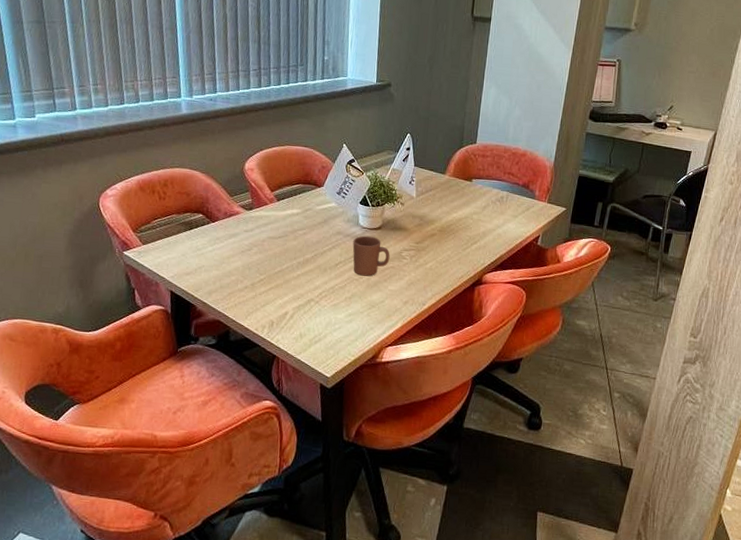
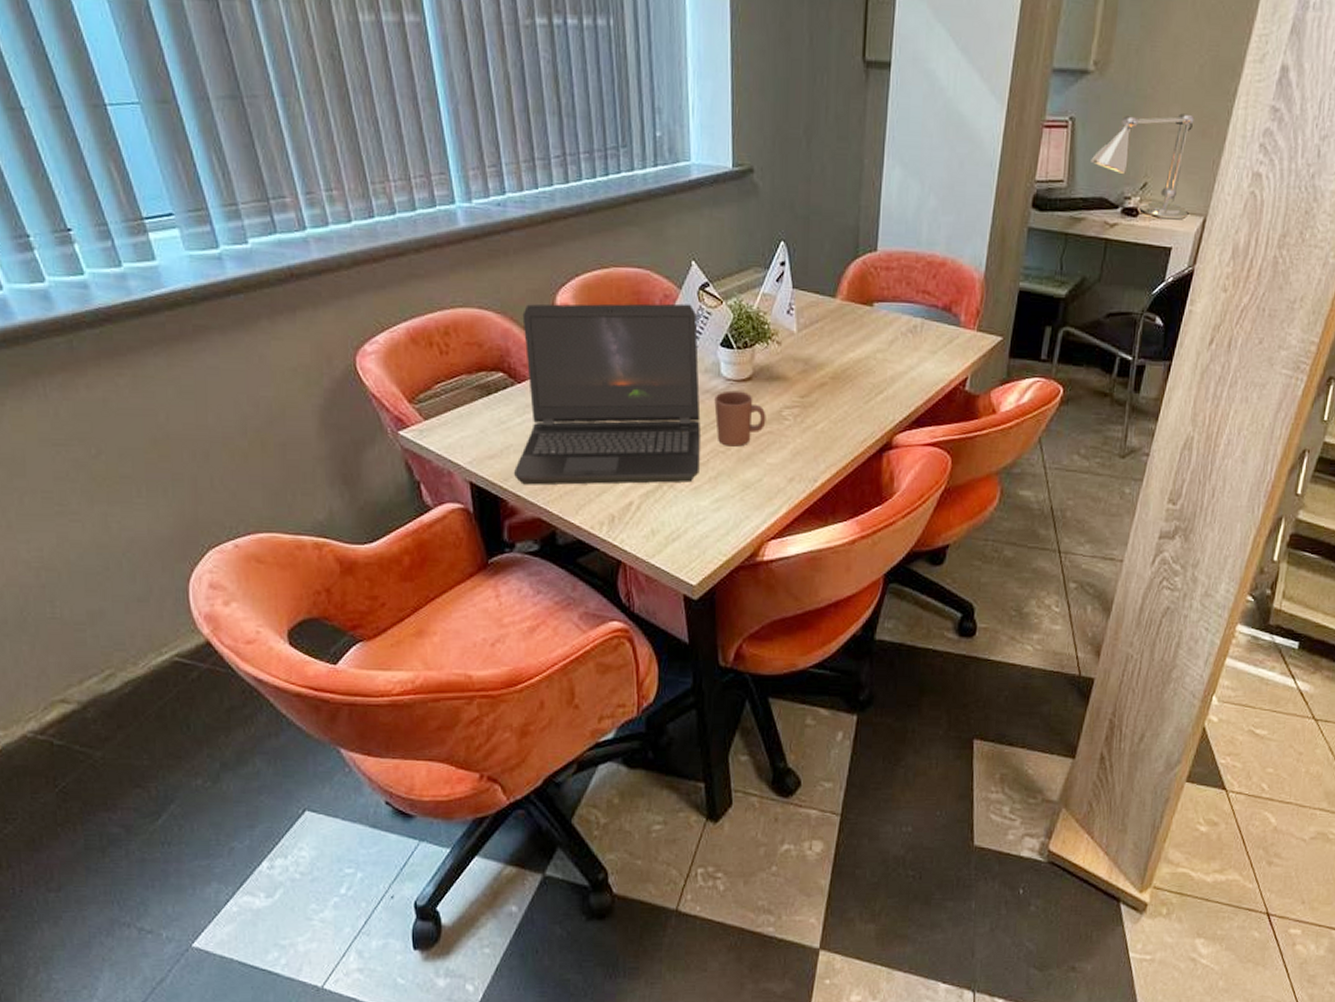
laptop computer: none [202,168,344,301] -> present [513,303,701,485]
desk lamp: none [632,60,707,133] -> present [1091,113,1194,220]

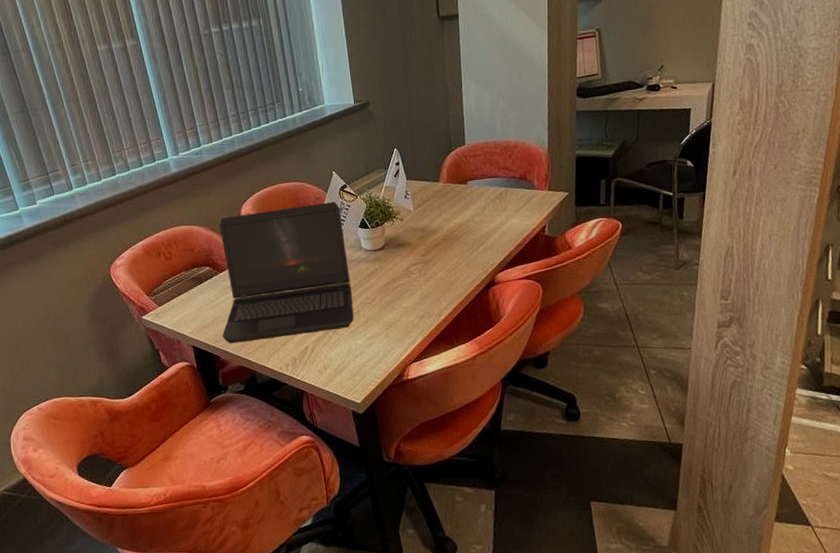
mug: present [714,390,766,447] -> none [359,257,399,299]
desk lamp: present [1091,113,1194,220] -> none [617,11,700,89]

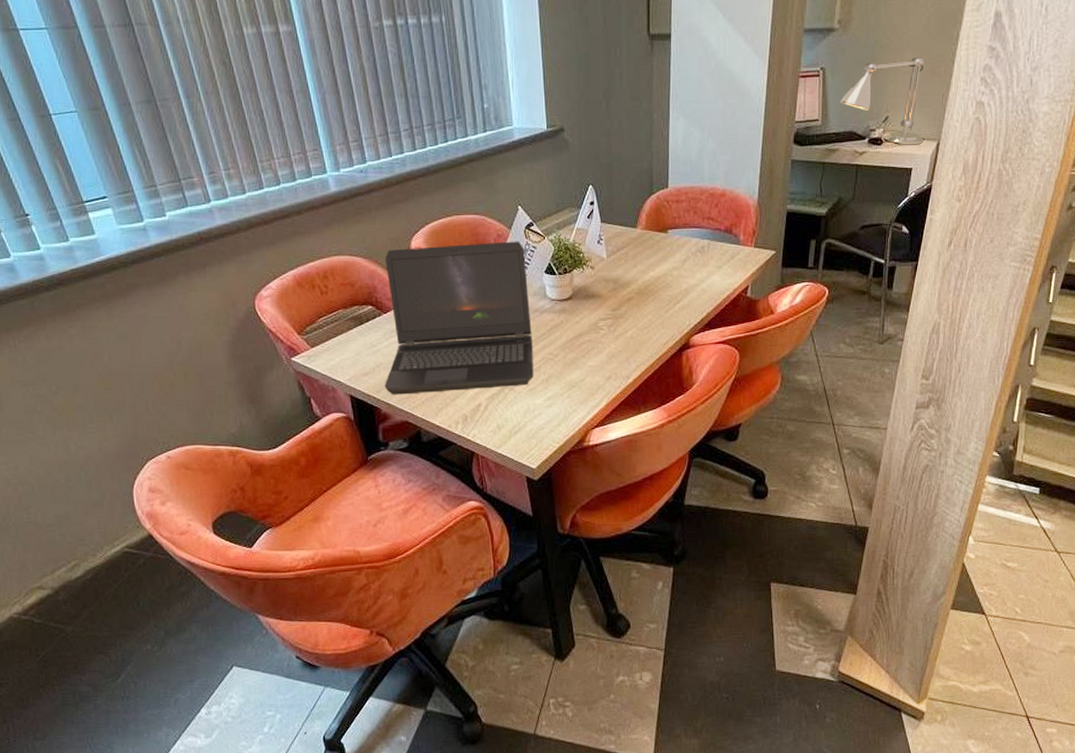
desk lamp: none [617,11,700,89] -> present [840,58,925,145]

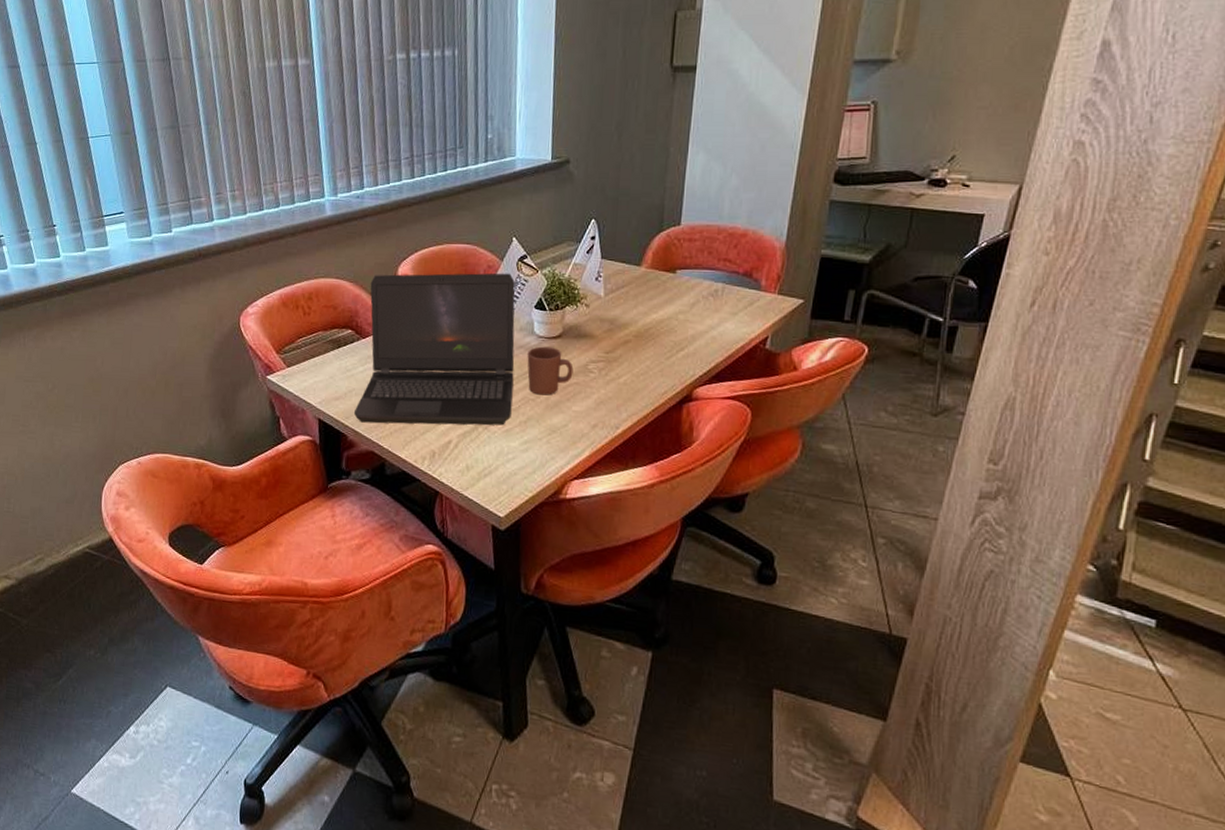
mug: none [542,308,586,354] -> present [527,346,574,395]
desk lamp: present [840,58,925,145] -> none [894,91,1006,188]

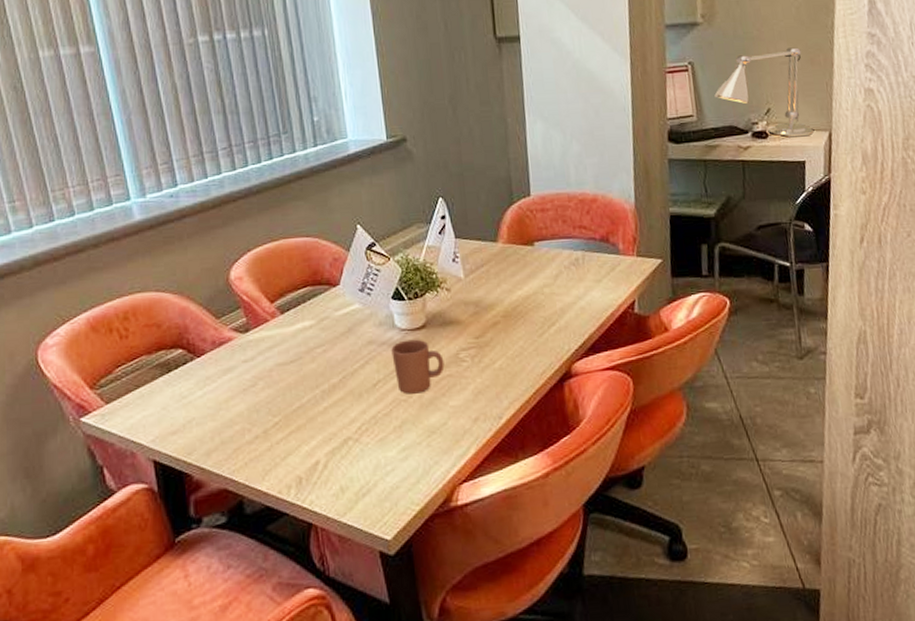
laptop computer: present [353,273,515,426] -> none [196,264,384,457]
desk lamp: none [894,91,1006,188] -> present [714,47,815,138]

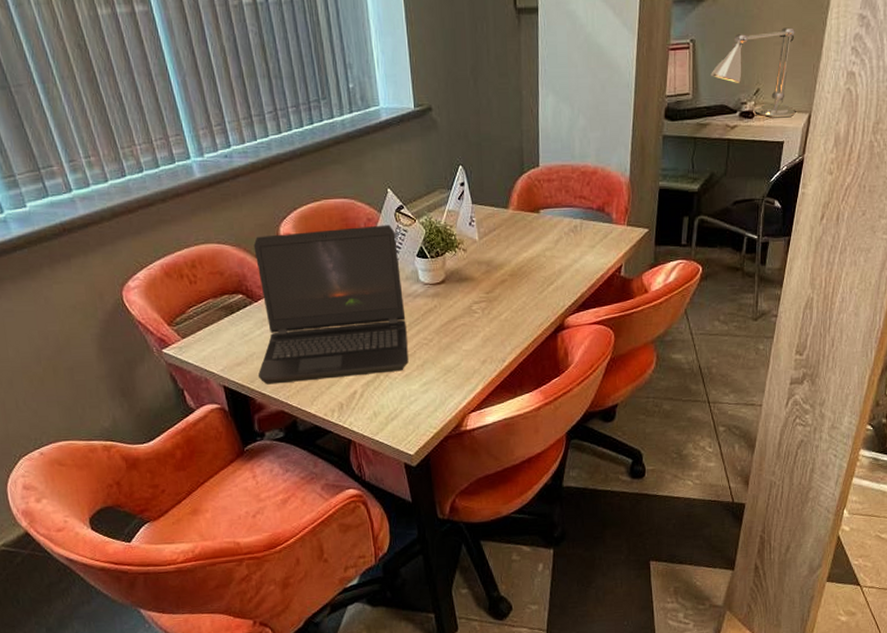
laptop computer: none [196,264,384,457] -> present [253,224,409,385]
mug: present [391,339,445,394] -> none [416,292,460,339]

